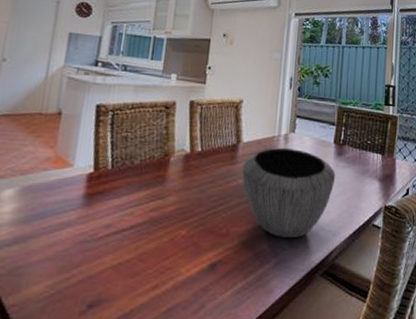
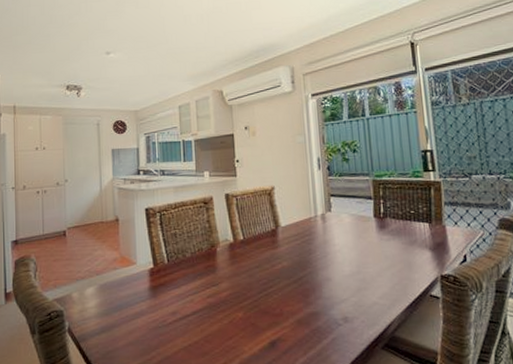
bowl: present [242,148,336,239] -> none [284,227,382,315]

